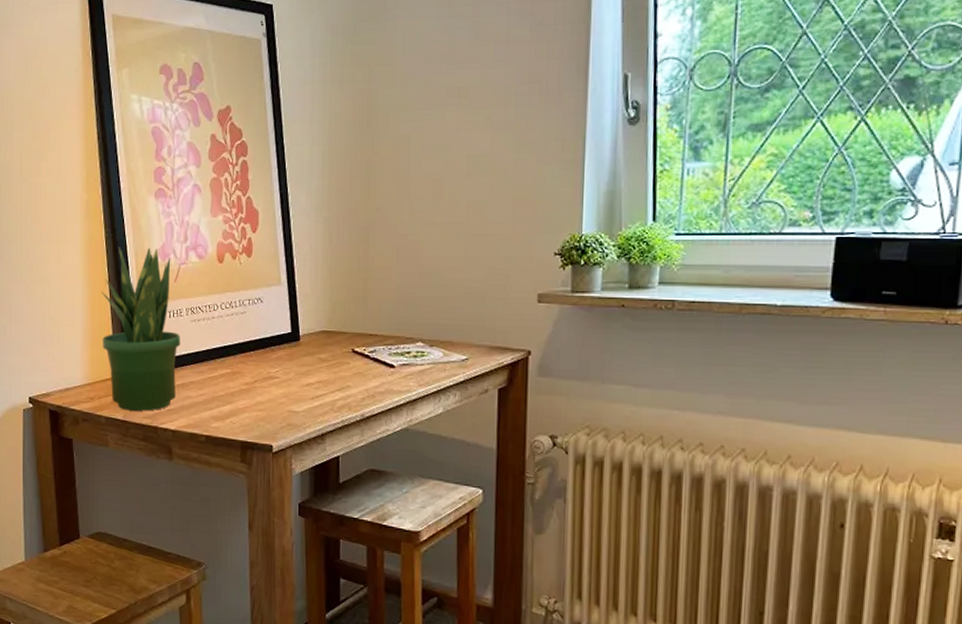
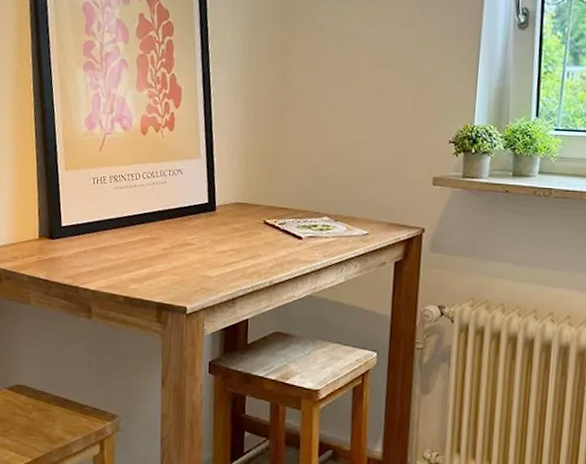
planter: present [101,247,181,411] -> none [27,115,104,272]

